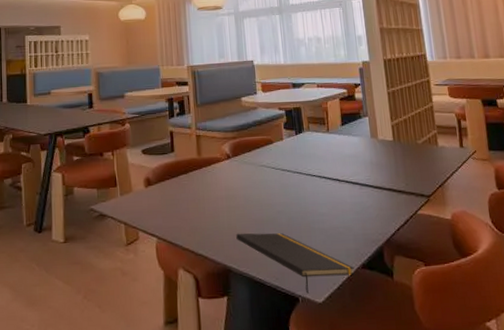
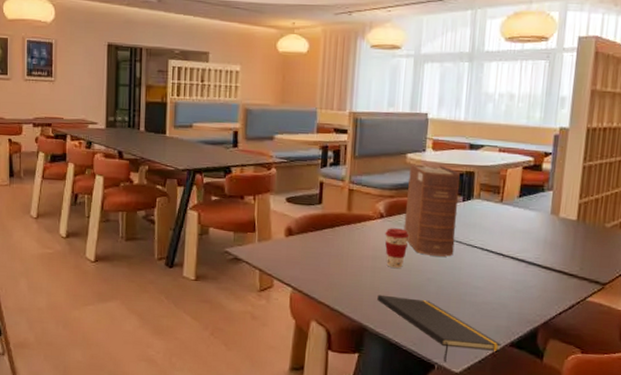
coffee cup: none [234,166,256,205] -> present [385,228,410,268]
book: none [246,105,297,189] -> present [403,164,461,257]

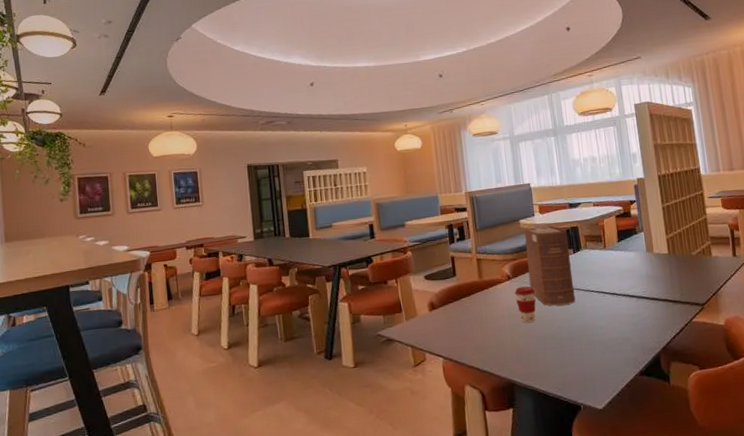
notepad: present [377,294,503,362] -> none [519,347,634,402]

